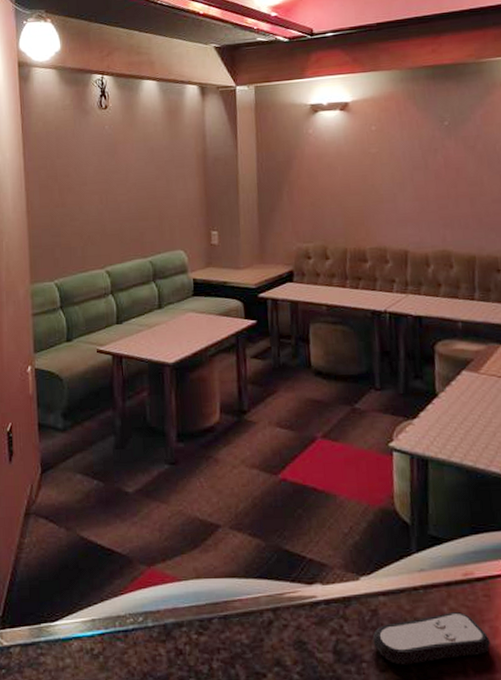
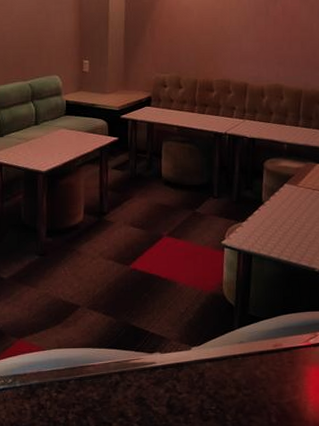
remote control: present [372,612,491,665] -> none [199,375,292,416]

